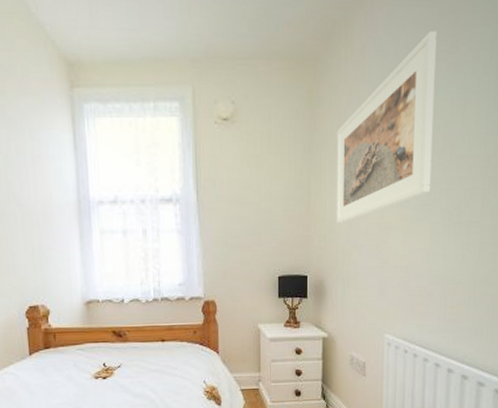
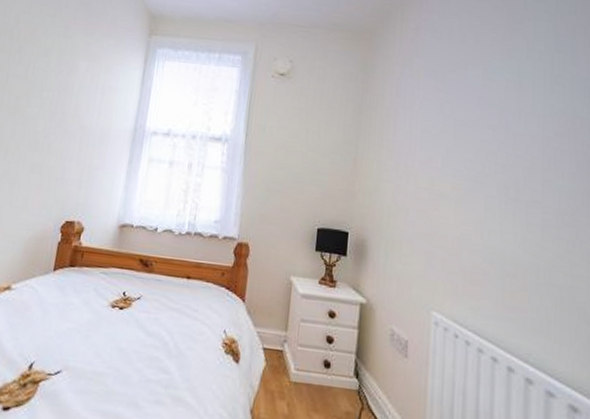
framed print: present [336,31,437,223] -> none [382,20,490,183]

